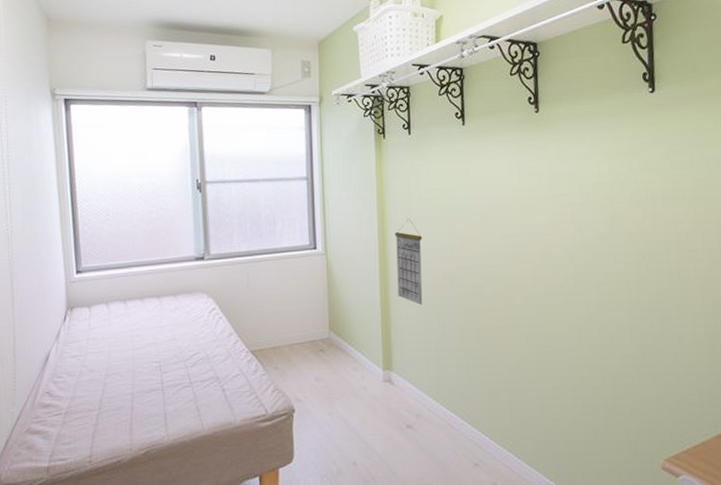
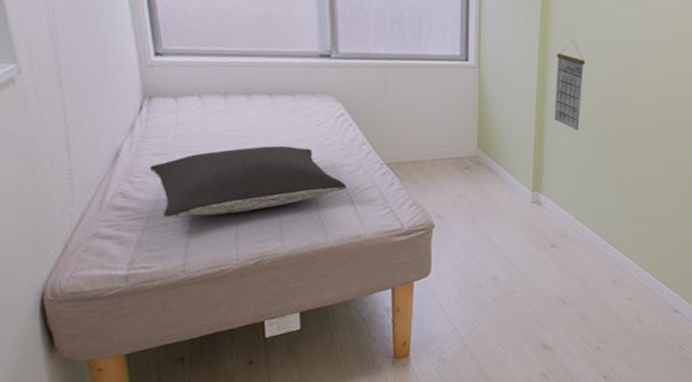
pillow: none [69,341,218,413] -> present [149,145,347,218]

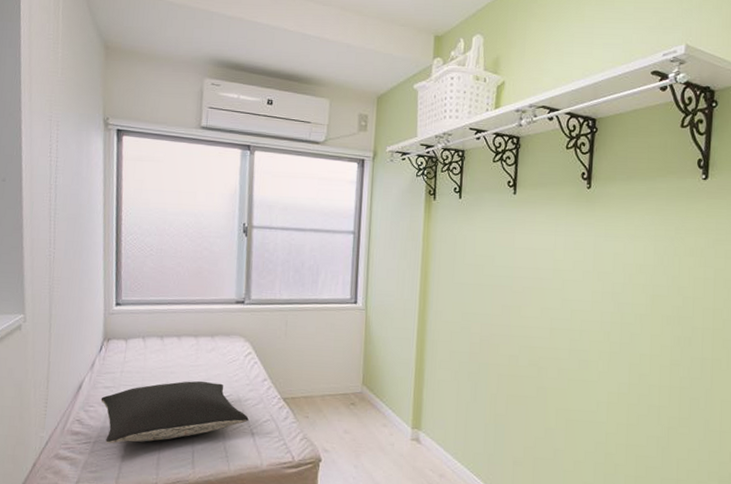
calendar: present [554,40,585,131] -> none [433,282,462,368]

